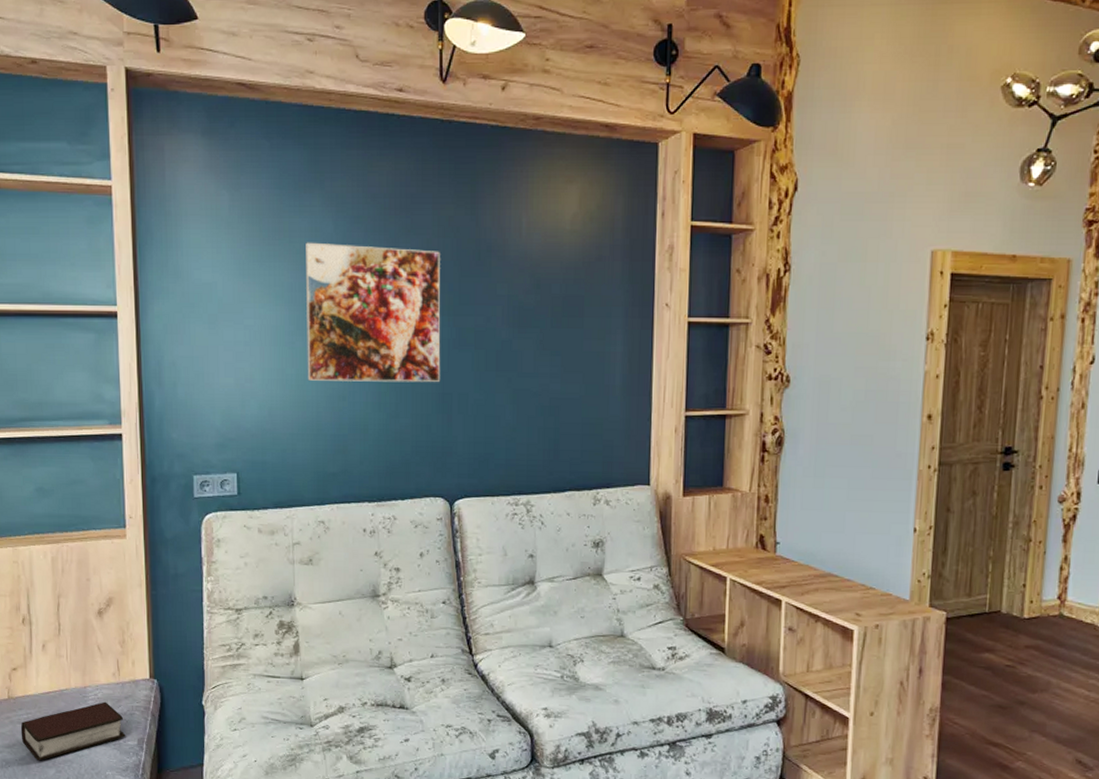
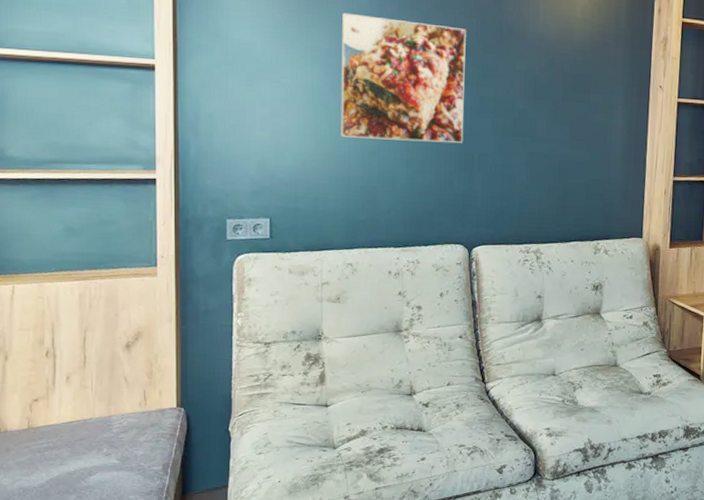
bible: present [20,701,126,761] -> none [40,430,151,488]

